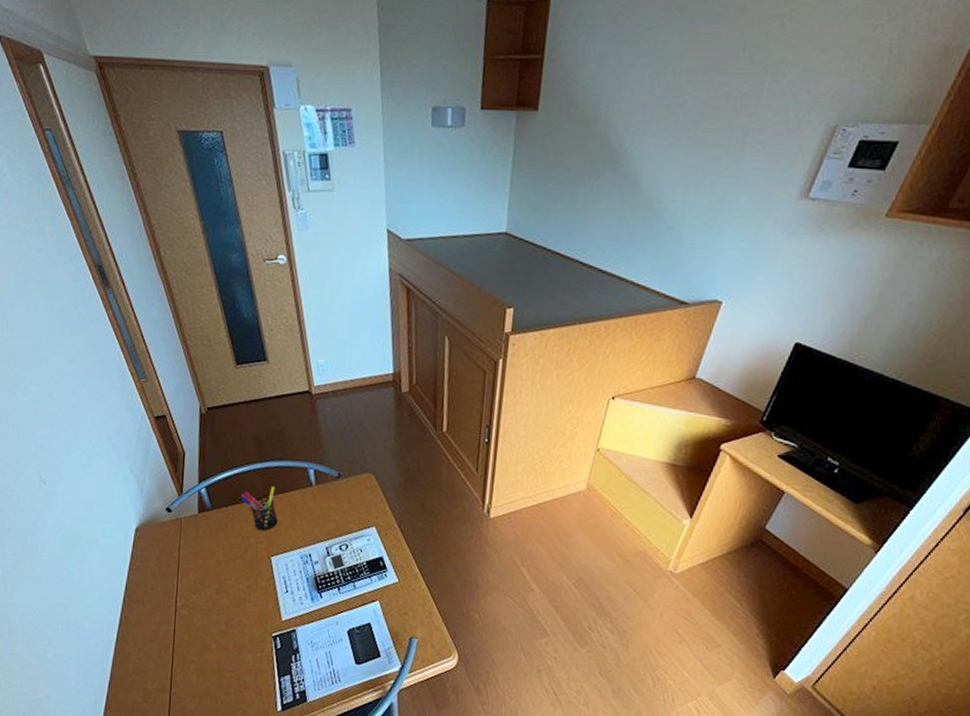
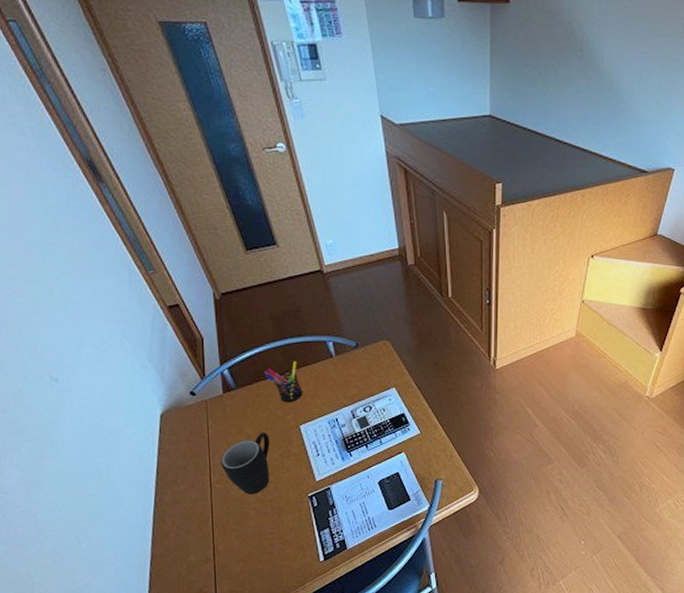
mug: none [188,560,239,626] -> present [221,433,270,495]

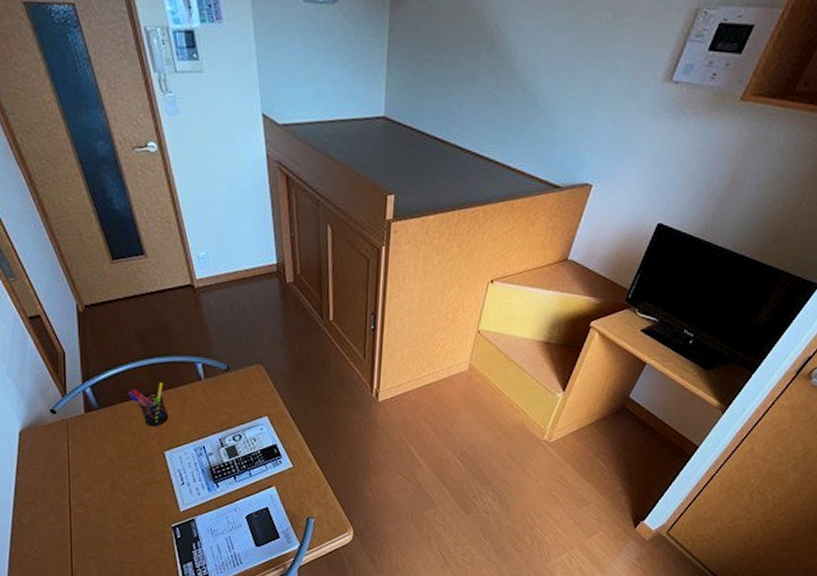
mug: present [221,433,270,495] -> none [81,457,132,522]

